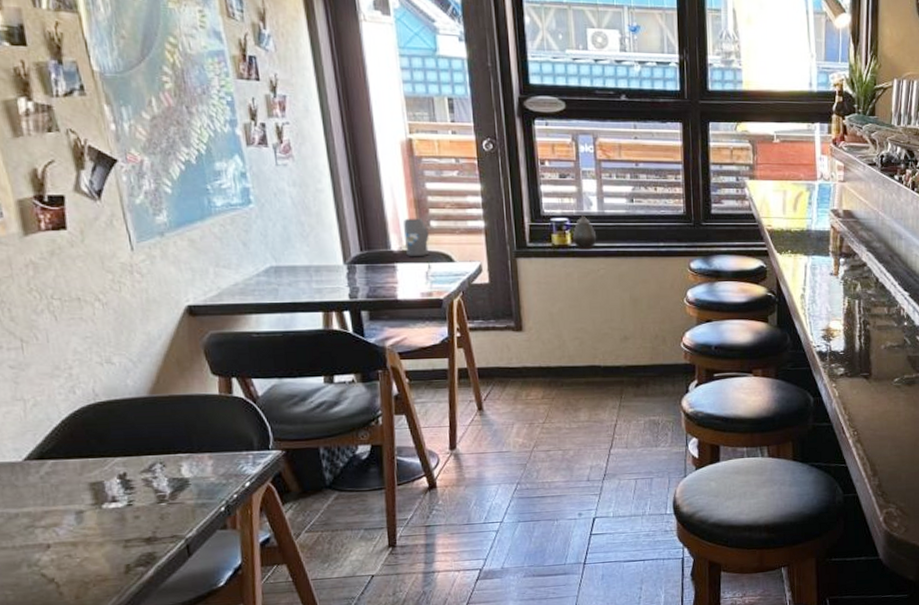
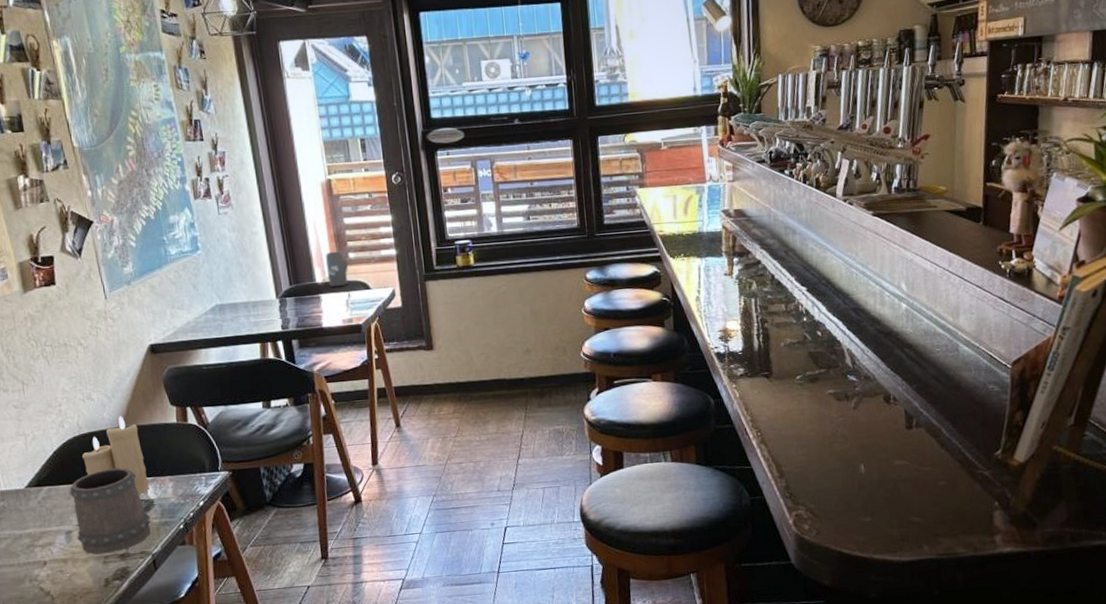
beer mug: none [82,442,185,538] -> present [70,468,151,554]
candle: none [99,384,183,473] -> present [82,416,149,495]
decorative jar: present [572,215,597,251] -> none [475,236,498,270]

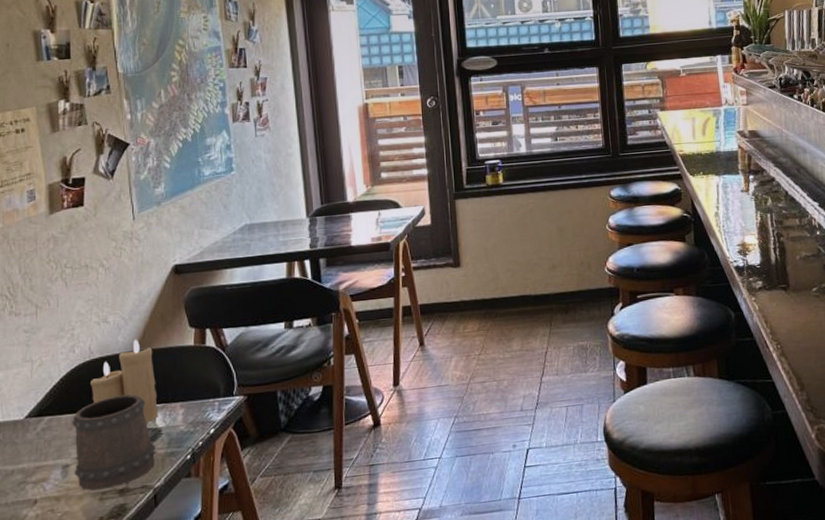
beer mug: present [325,251,348,288] -> none [358,171,380,207]

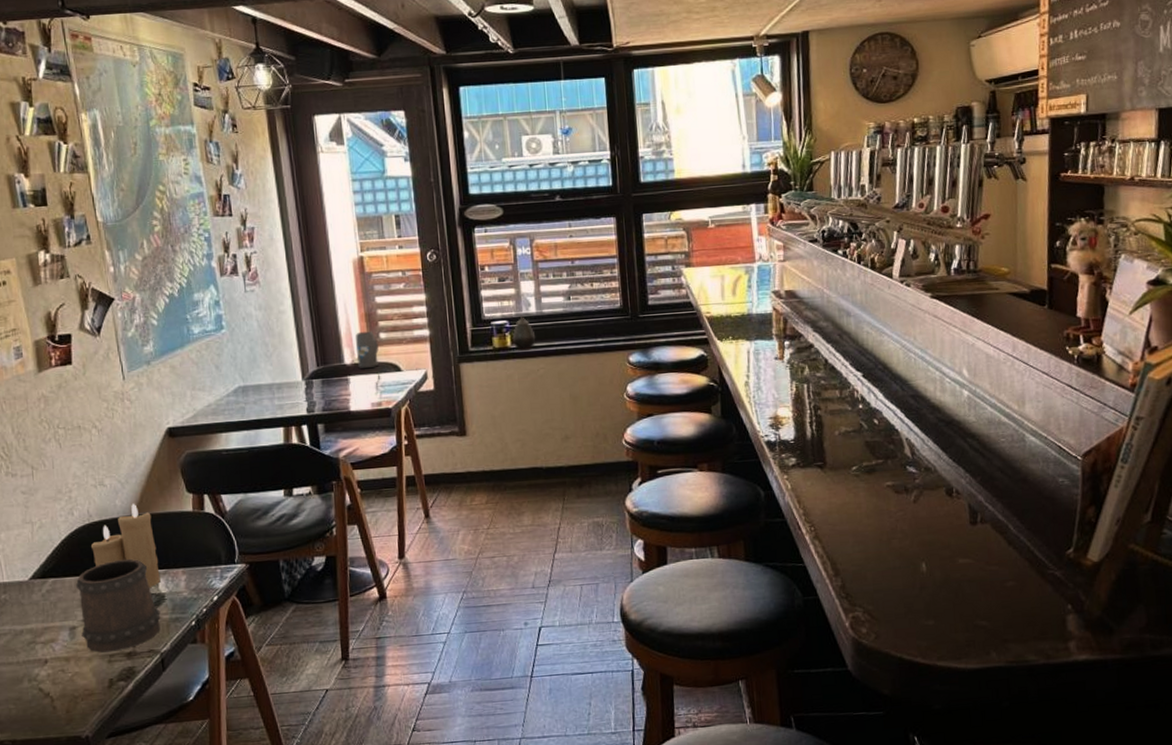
beer mug: none [358,171,380,207] -> present [355,331,379,369]
decorative jar: none [504,156,526,188] -> present [512,317,536,352]

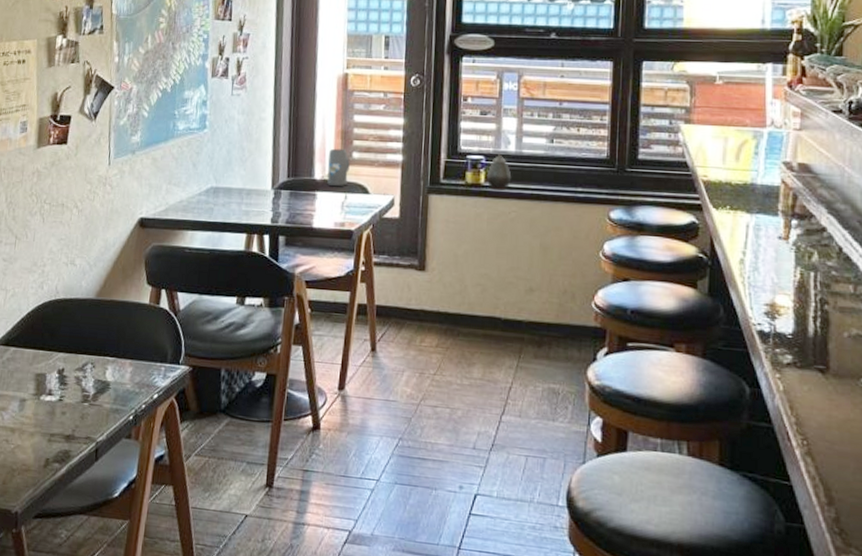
beer mug: present [76,559,161,653] -> none [29,340,103,432]
candle: present [91,503,161,589] -> none [53,287,111,374]

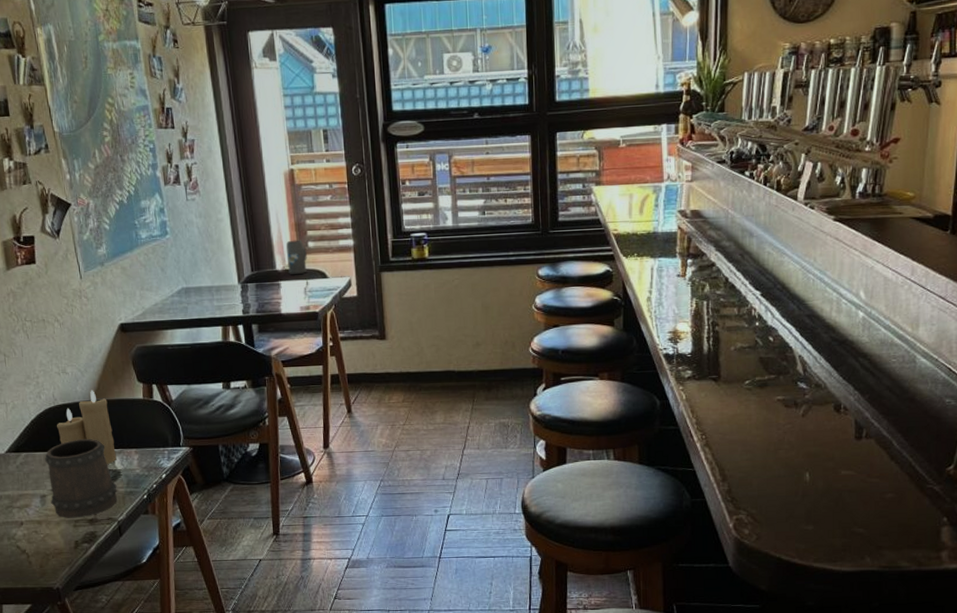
beer mug: none [29,340,103,432] -> present [45,439,117,518]
candle: none [53,287,111,374] -> present [57,390,117,465]
decorative jar: present [486,154,512,192] -> none [430,230,452,263]

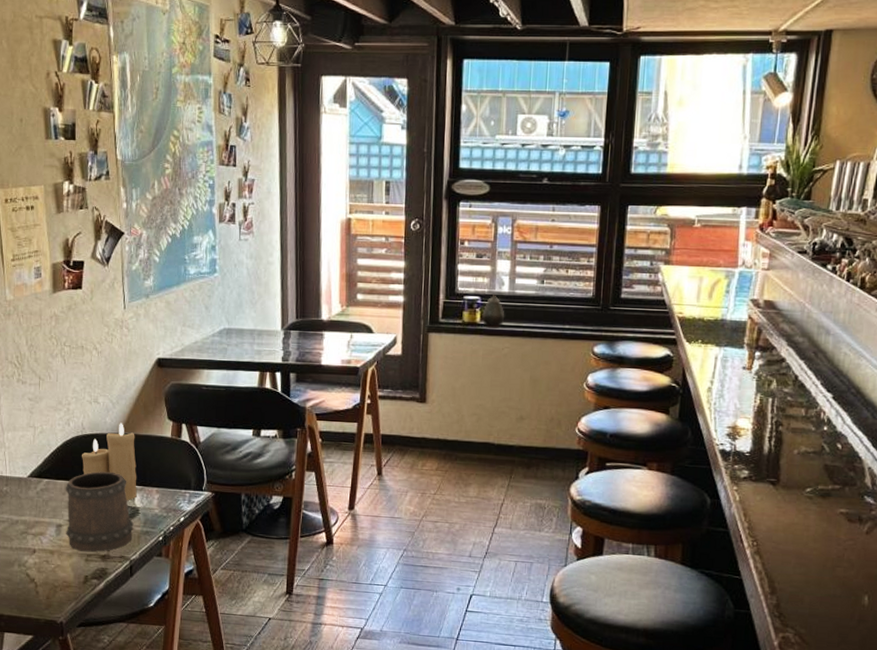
beer mug: present [286,240,307,275] -> none [333,290,355,327]
decorative jar: none [430,230,452,263] -> present [482,295,505,329]

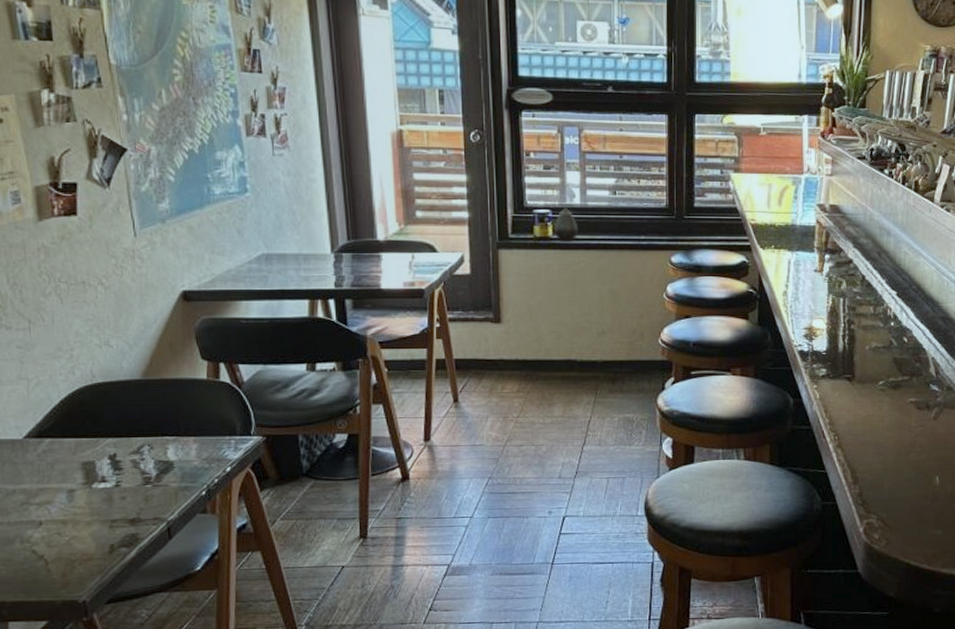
beer mug: present [66,472,134,552] -> none [76,424,168,518]
candle: present [82,422,137,501] -> none [94,366,169,455]

